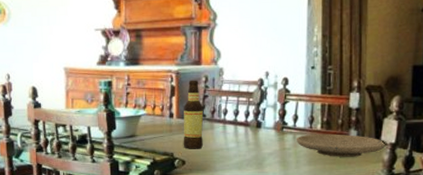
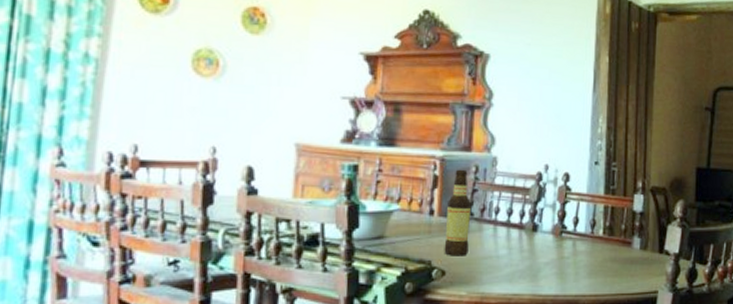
plate: present [295,134,386,157] -> none [575,240,670,269]

